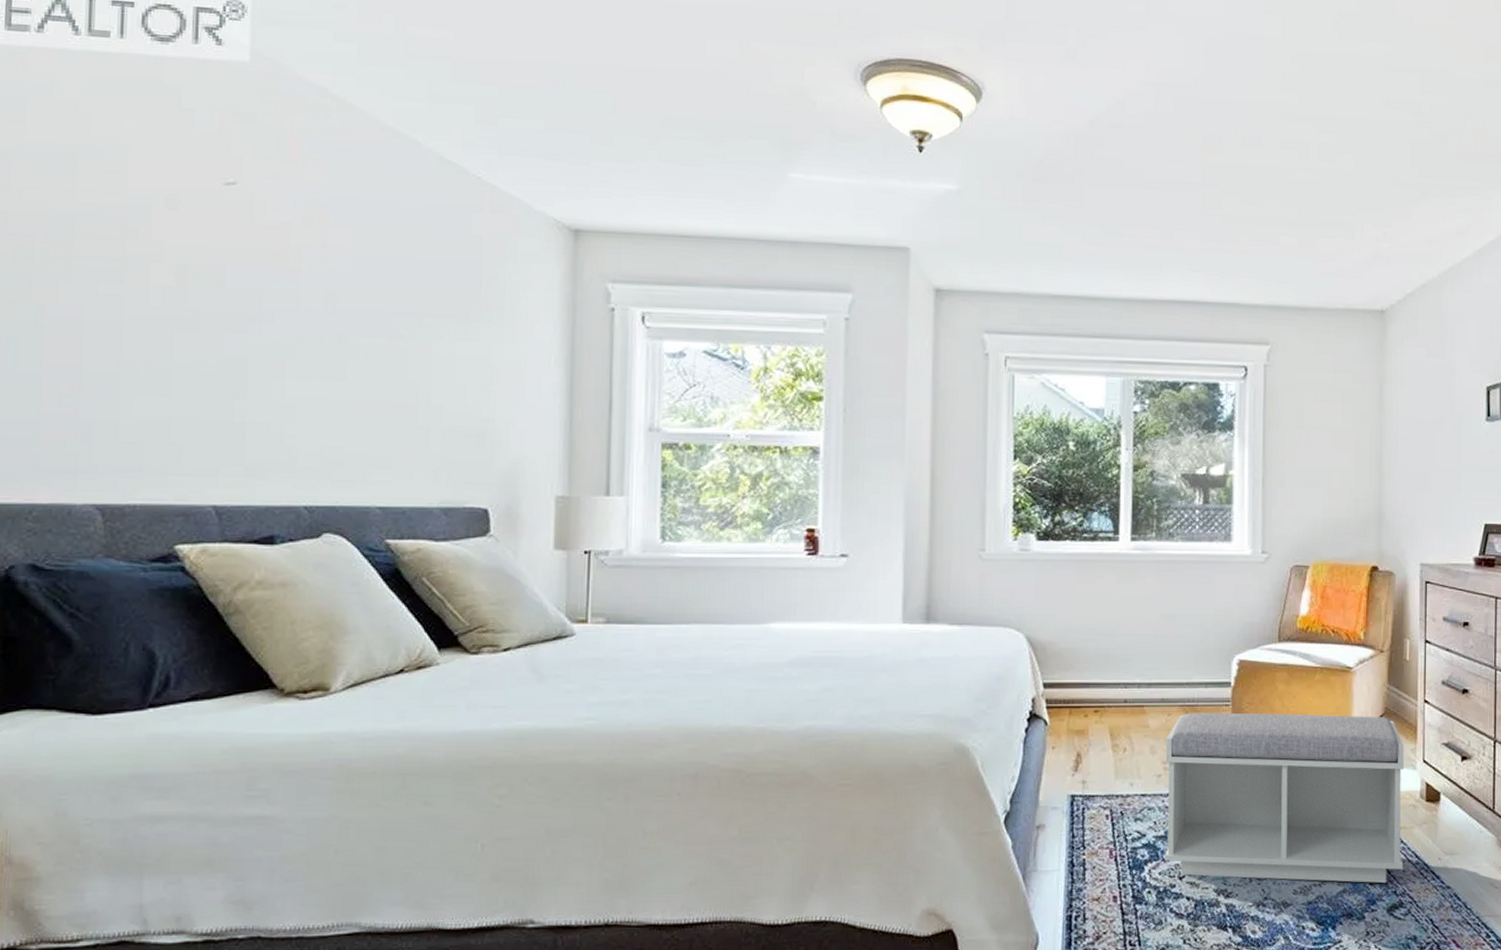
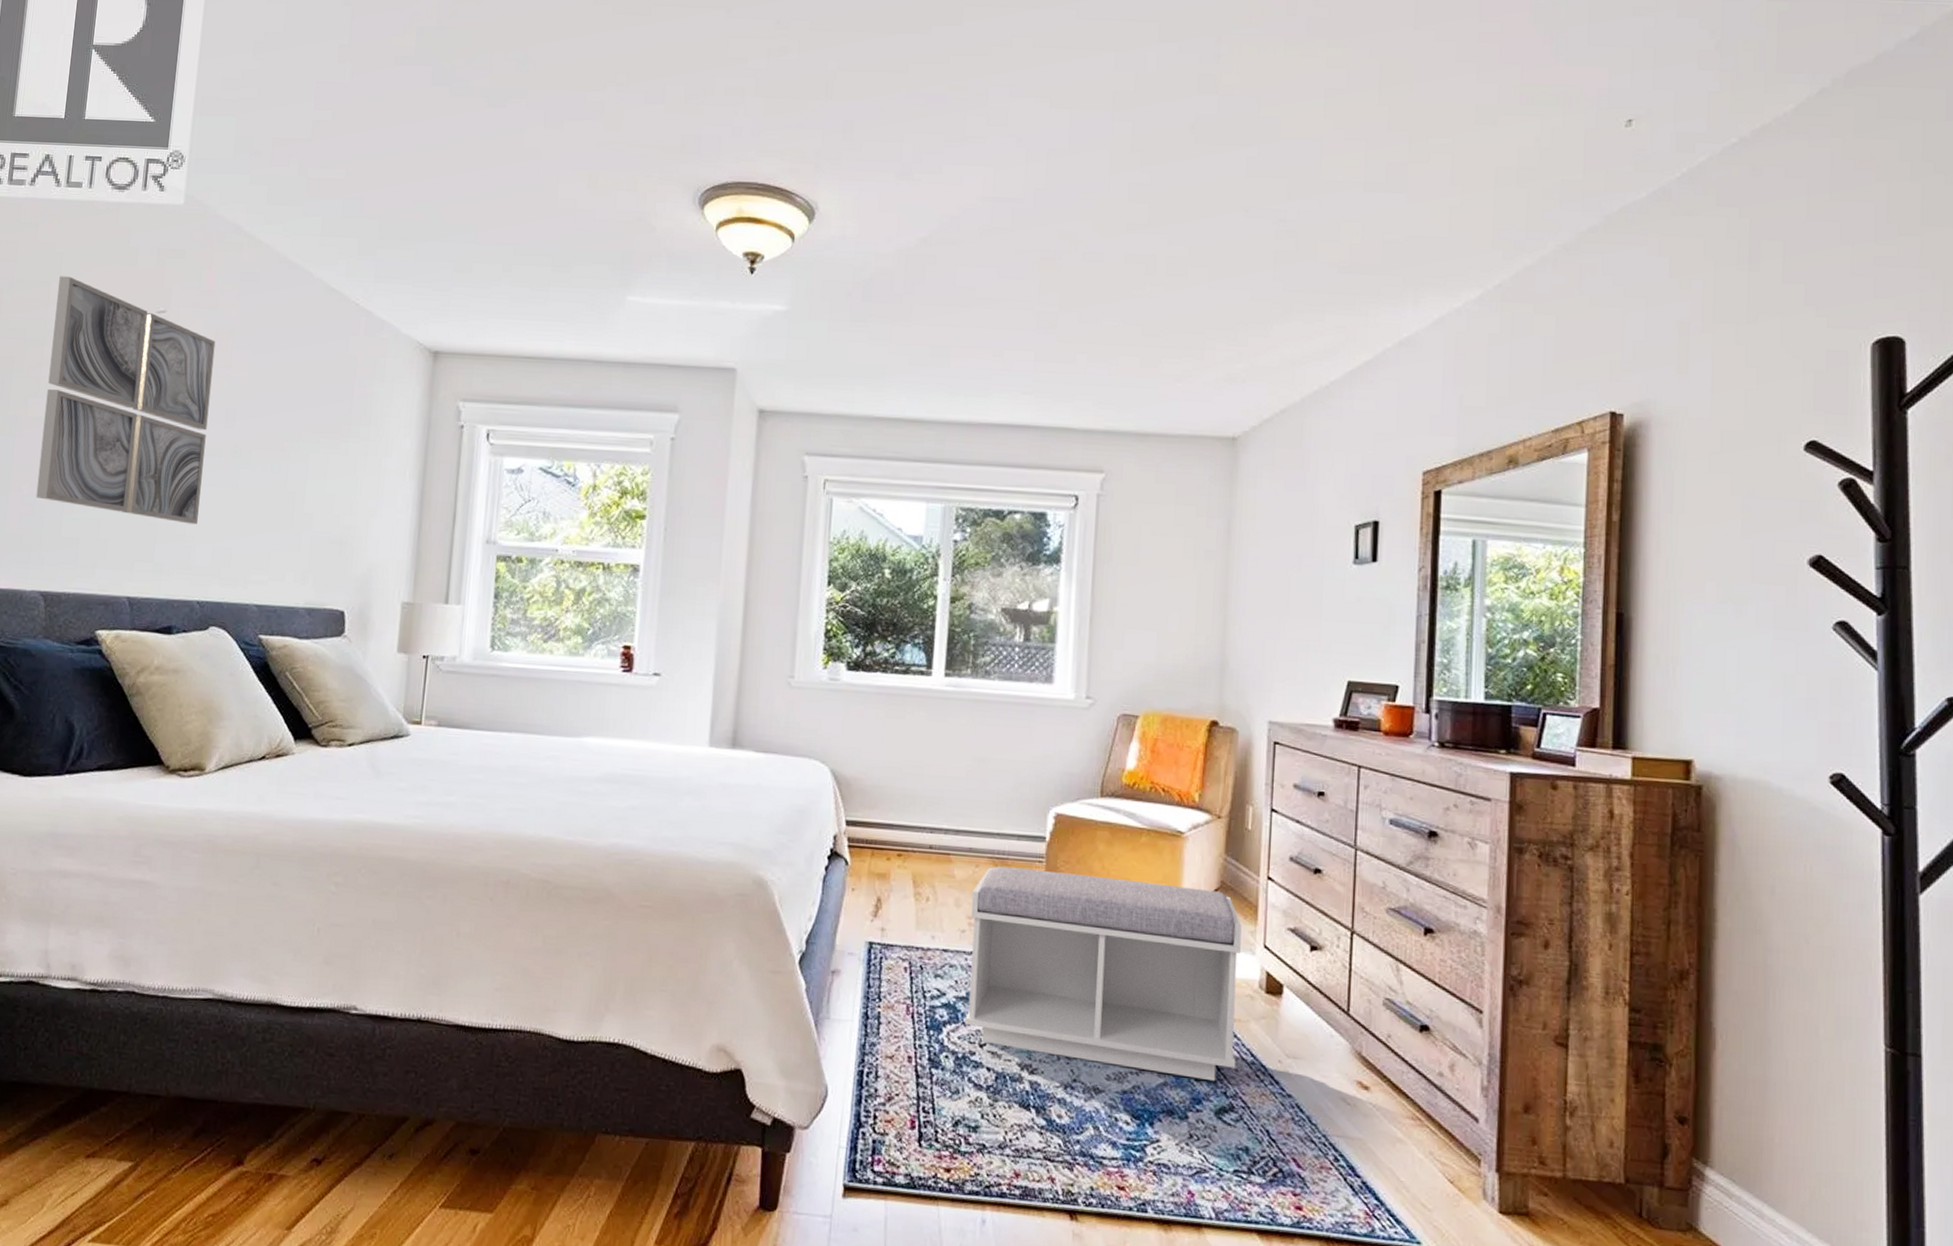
wall art: none [79,140,304,422] -> present [36,276,216,524]

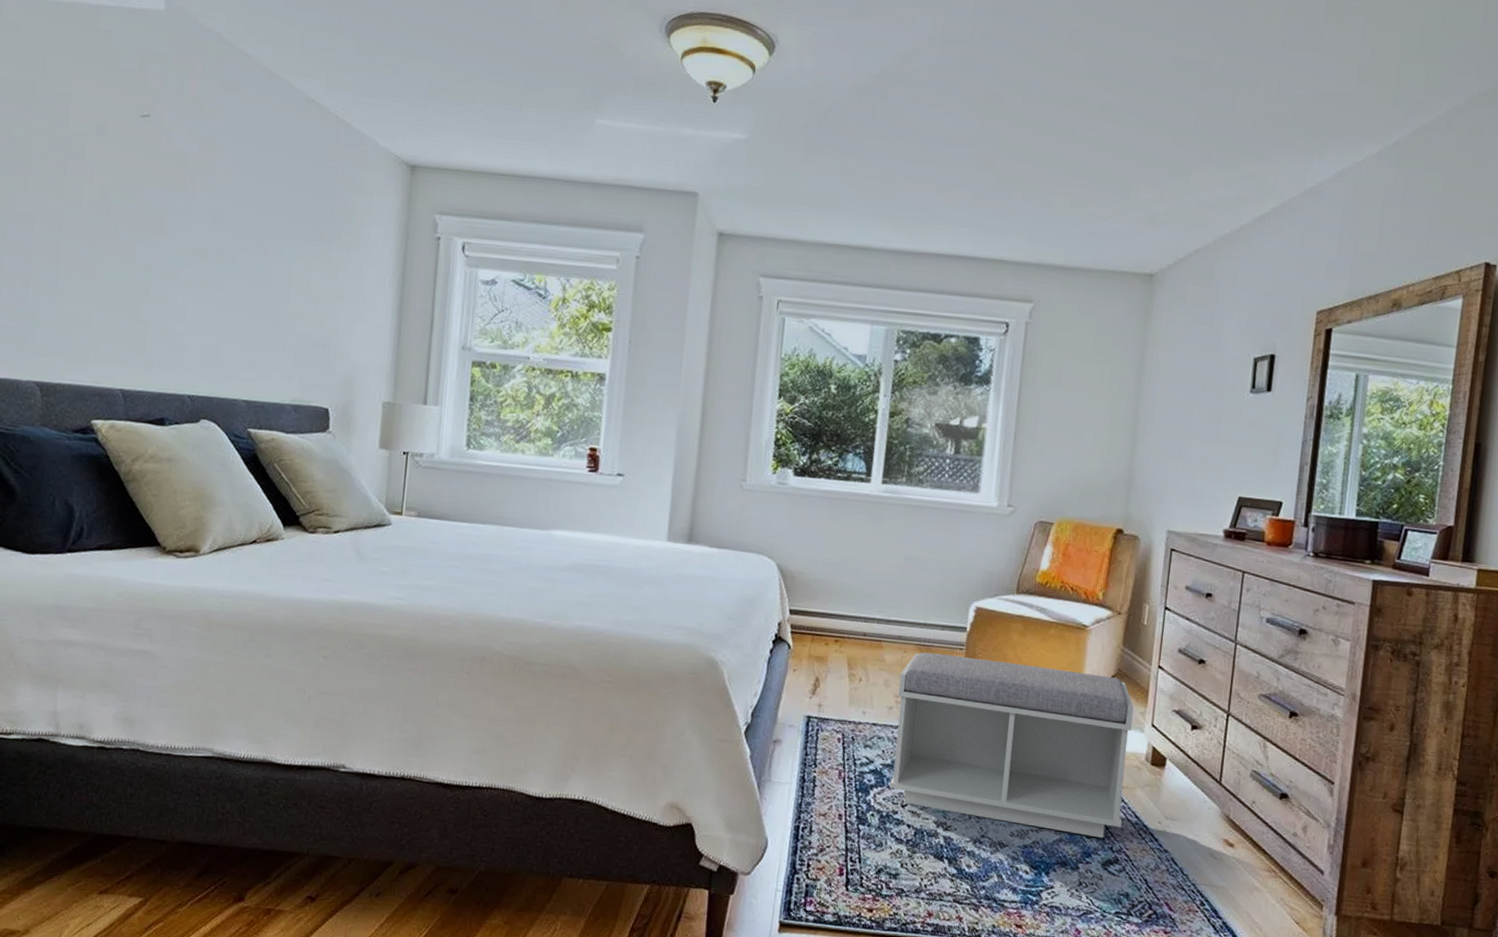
wall art: present [36,276,216,524] -> none [28,76,199,323]

